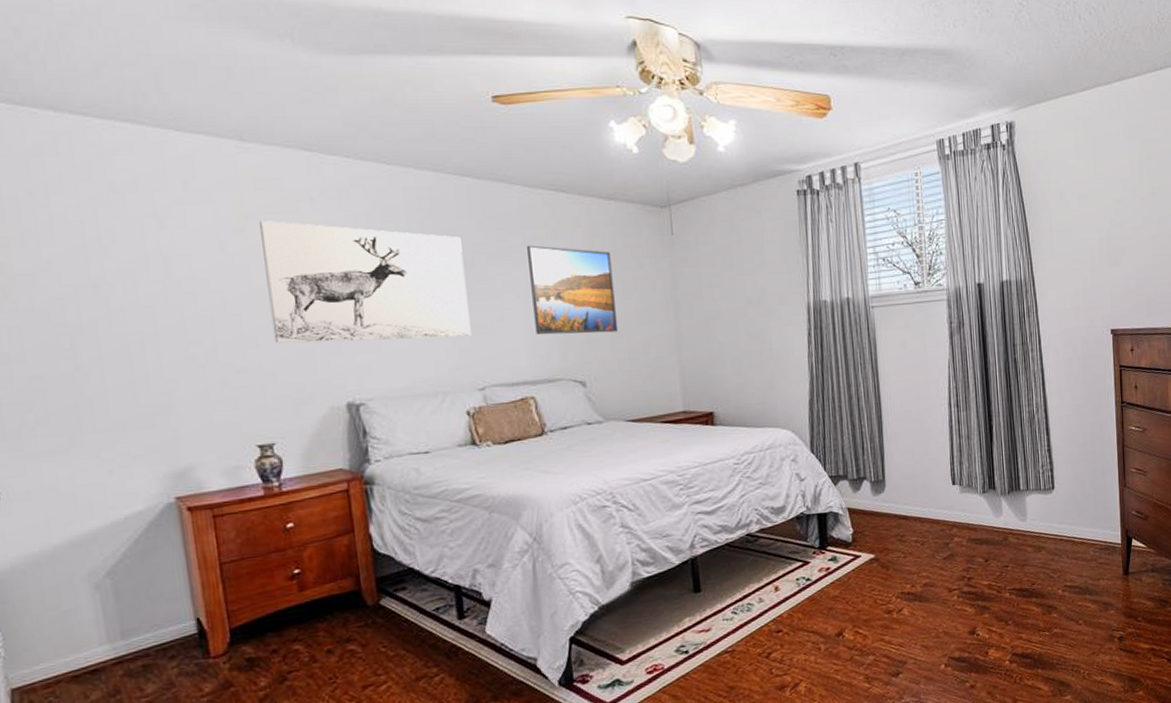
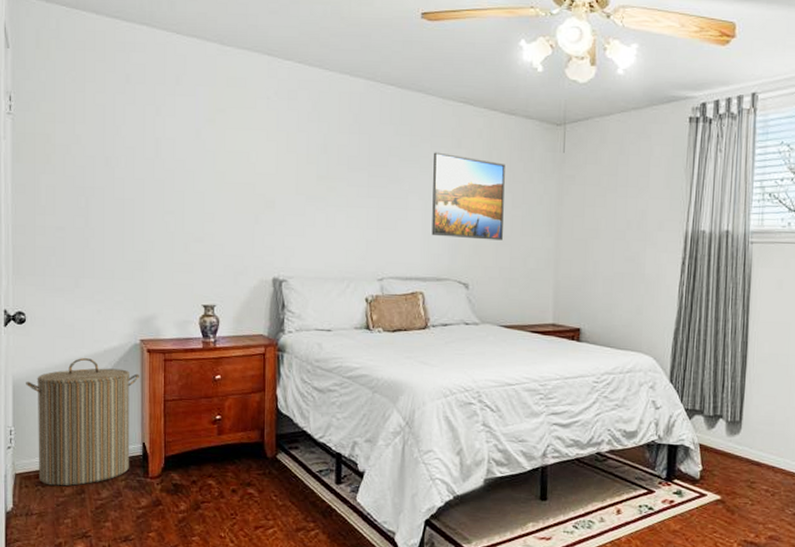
laundry hamper: none [11,530,182,694] -> present [26,358,139,486]
wall art: present [260,220,471,343] -> none [226,114,380,231]

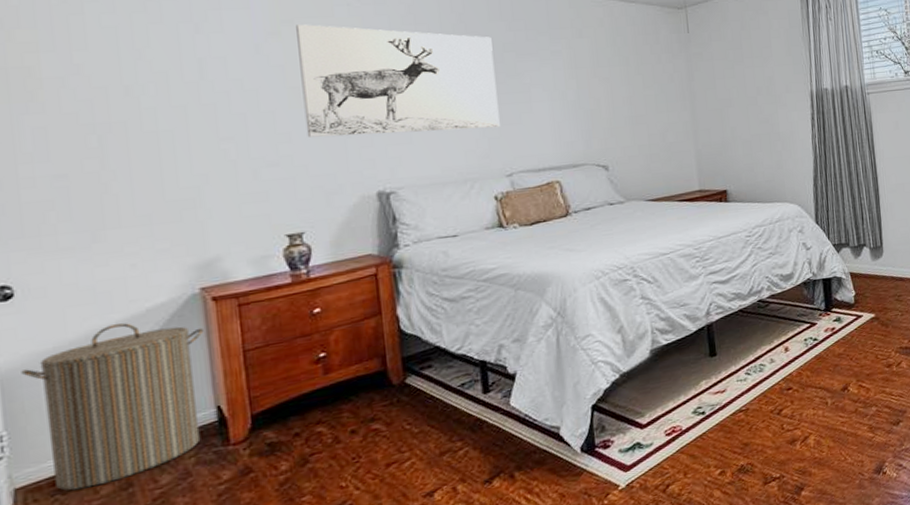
wall art: none [226,114,380,231] -> present [296,24,500,137]
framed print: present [432,152,505,241] -> none [554,43,638,125]

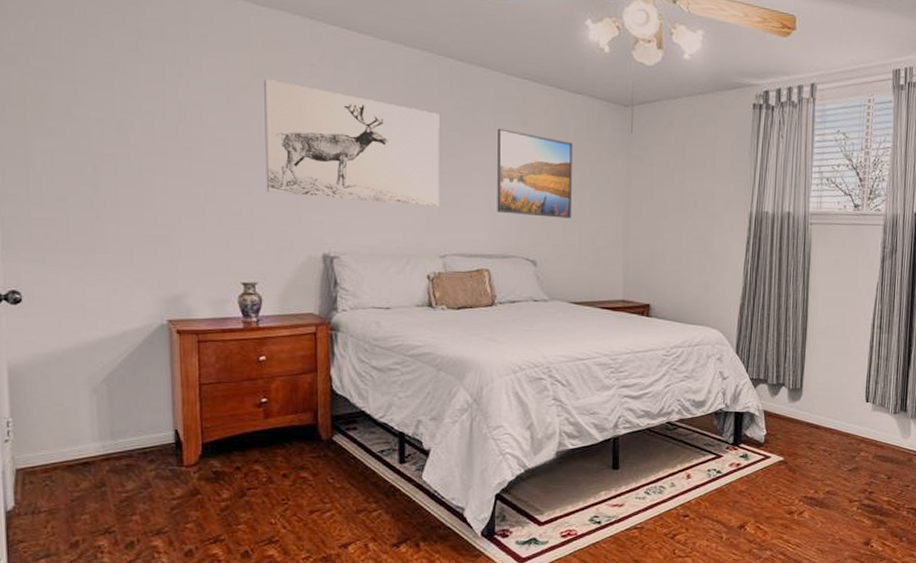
laundry hamper: present [21,323,204,491] -> none [25,341,168,480]
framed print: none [554,43,638,125] -> present [497,128,573,219]

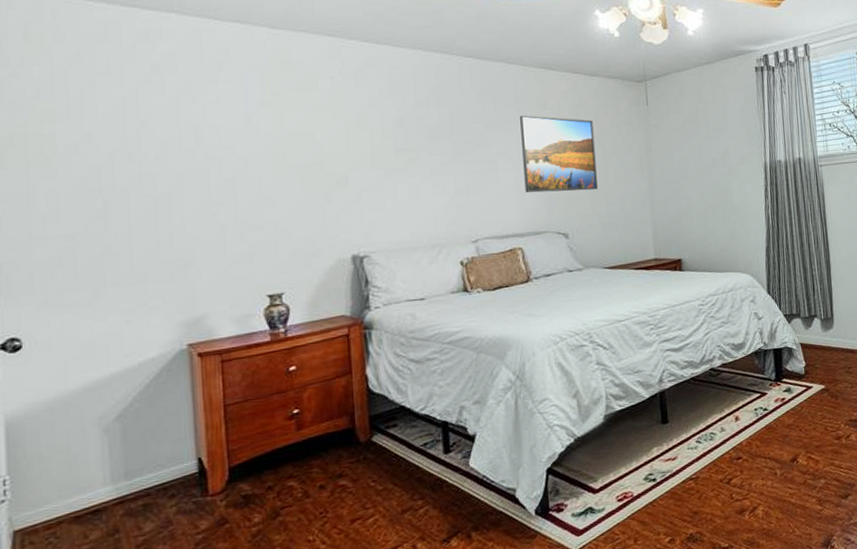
wall art: present [264,79,439,207] -> none [284,96,468,203]

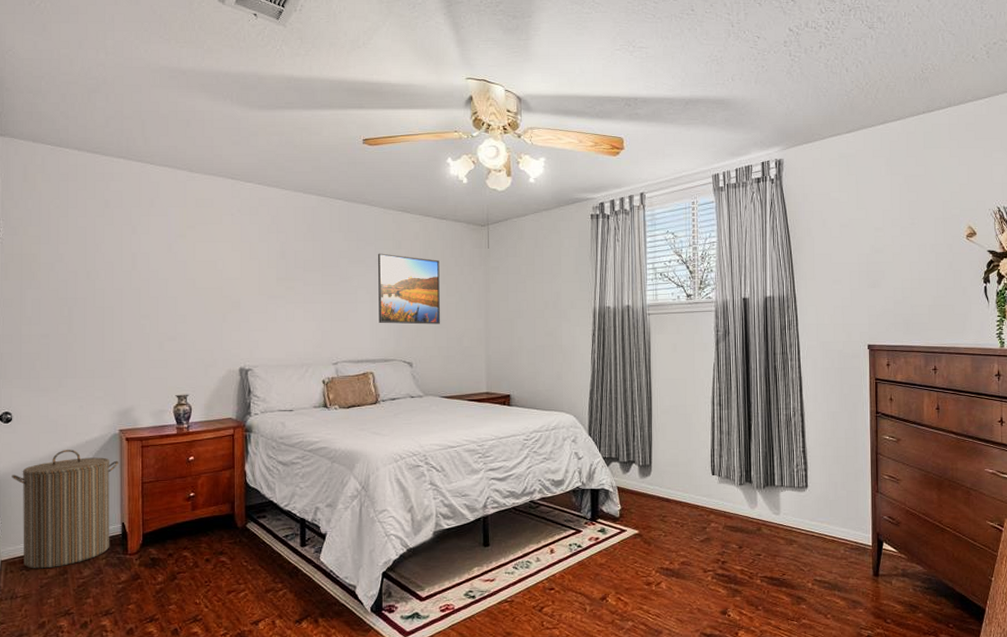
laundry hamper: none [25,376,189,535] -> present [12,450,119,569]

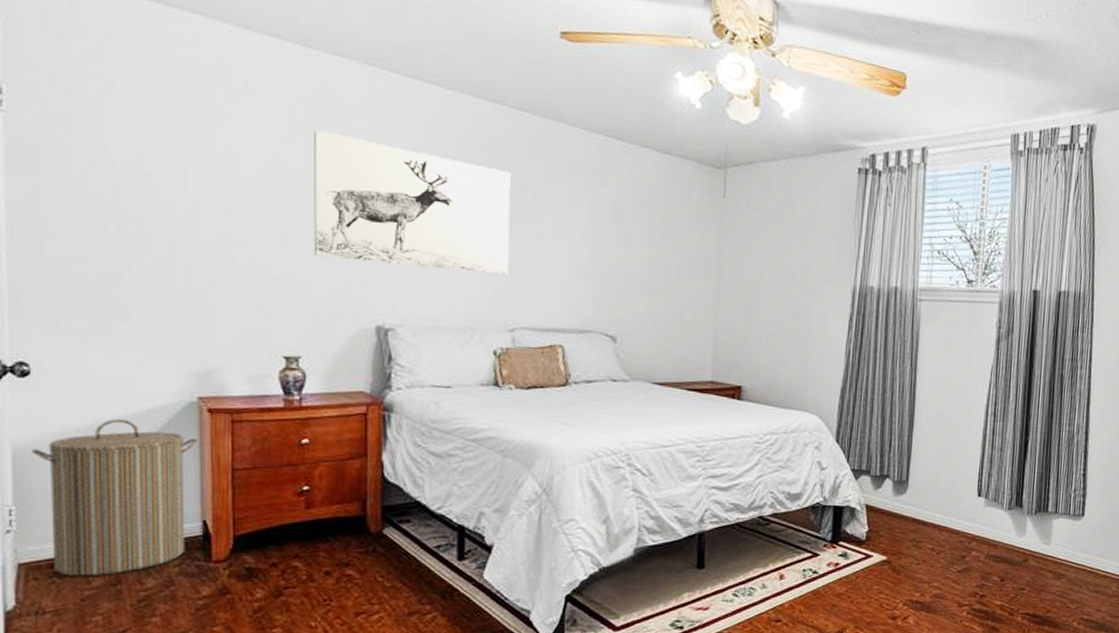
wall art: none [196,229,331,323] -> present [313,130,511,276]
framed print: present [378,253,440,325] -> none [573,190,659,291]

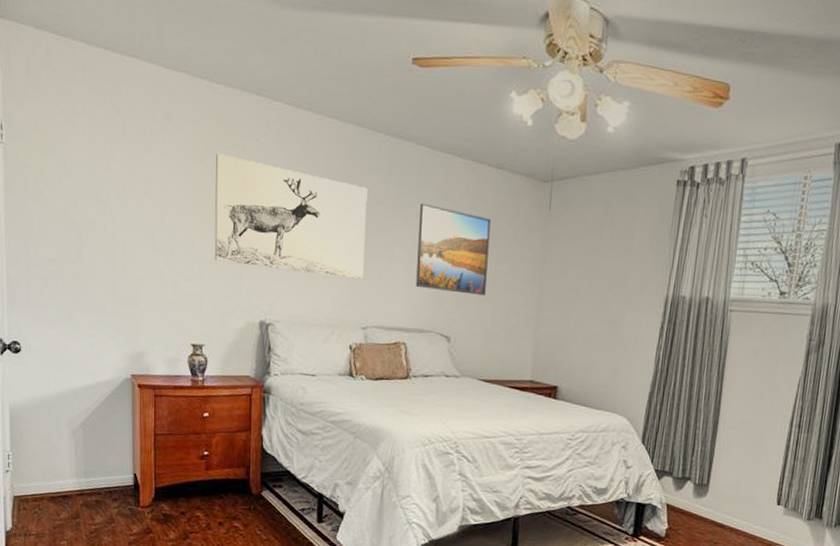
laundry hamper: present [32,419,197,577] -> none [22,389,130,511]
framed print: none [573,190,659,291] -> present [416,203,491,296]

